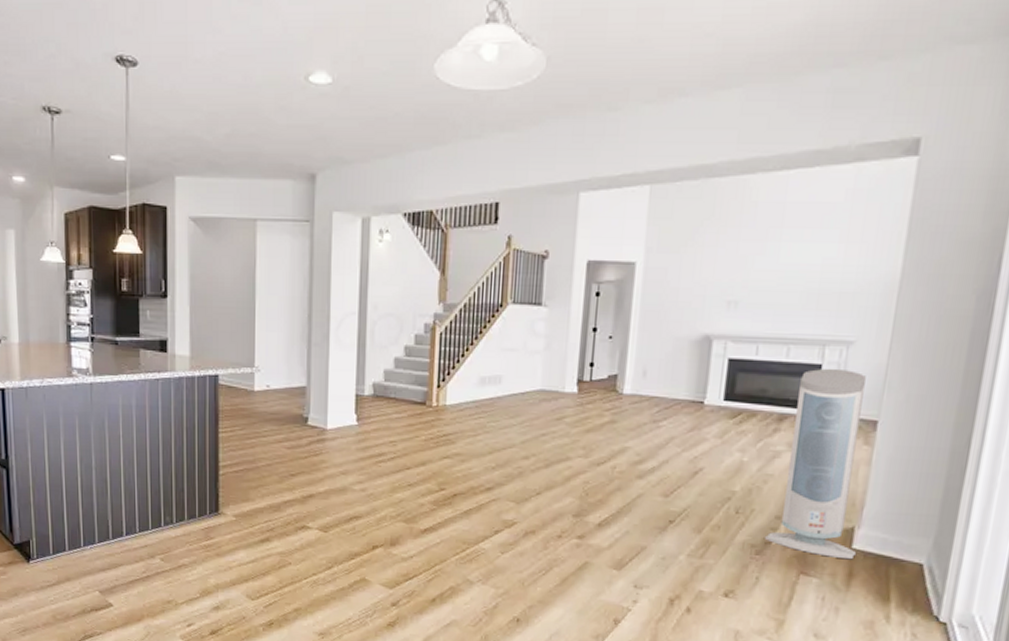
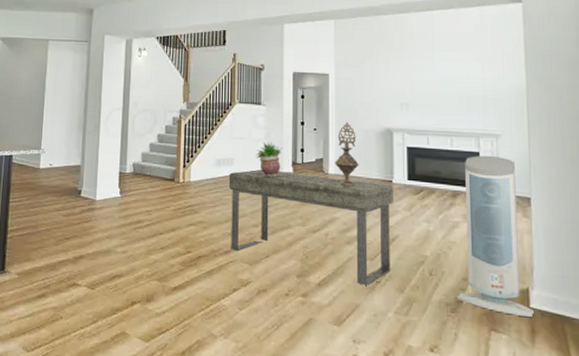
bench: none [494,390,704,526] -> present [228,170,393,286]
potted plant: none [531,354,567,398] -> present [256,142,283,177]
decorative urn: none [632,328,664,407] -> present [335,122,359,185]

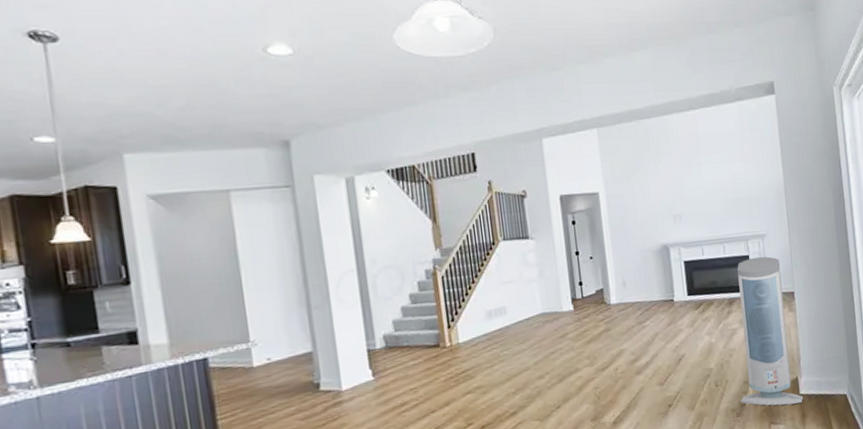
bench: present [228,170,393,286] -> none [503,304,680,413]
potted plant: present [256,142,283,177] -> none [530,280,560,320]
decorative urn: present [335,122,359,185] -> none [615,244,640,313]

